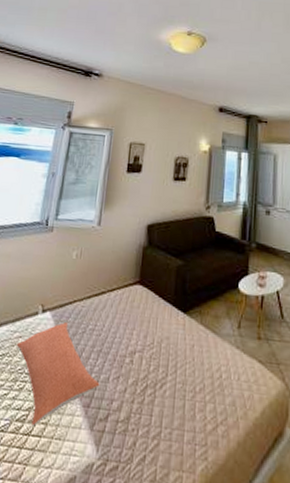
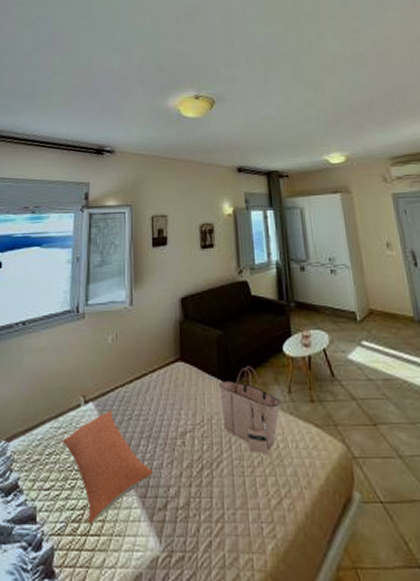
tote bag: none [171,297,230,383] -> present [219,366,281,455]

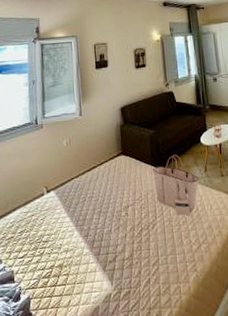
pillow: present [62,411,154,525] -> none [30,196,105,279]

